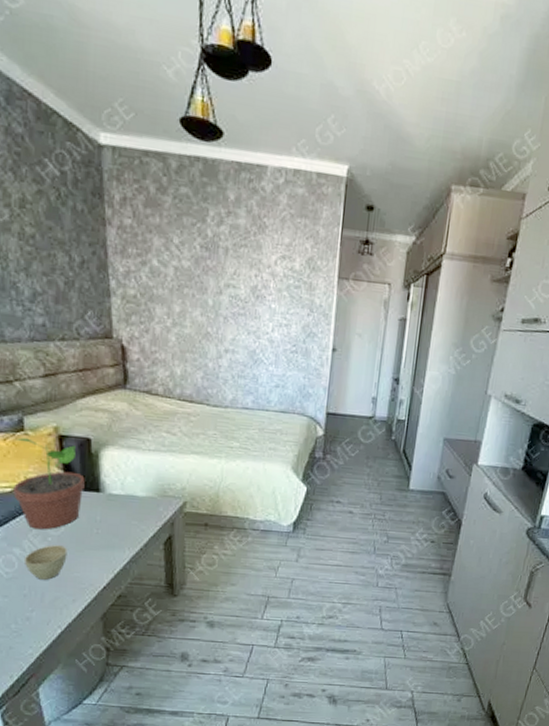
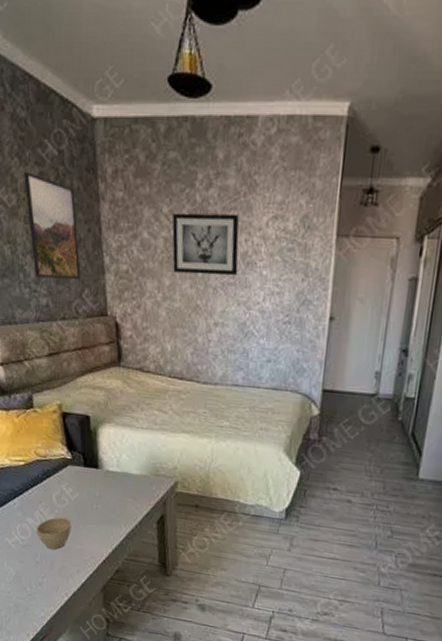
potted plant: present [13,437,85,530] -> none [26,414,85,503]
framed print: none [19,188,83,302] -> present [24,172,81,280]
wall art: none [183,244,249,308] -> present [172,212,239,276]

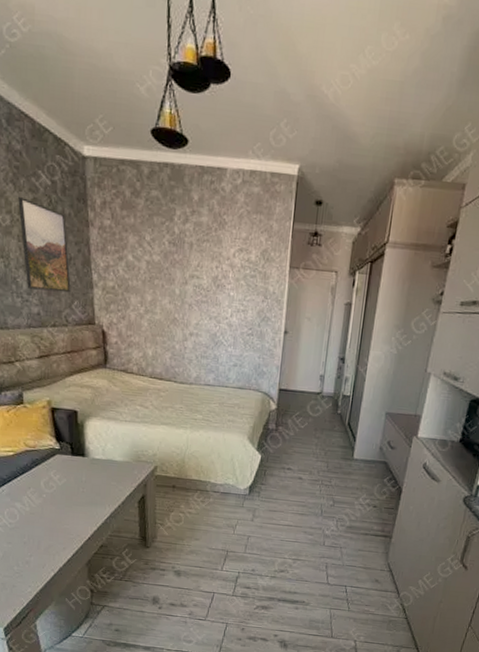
cup: present [36,517,72,550] -> none [23,501,59,531]
wall art: present [172,212,239,276] -> none [153,241,211,296]

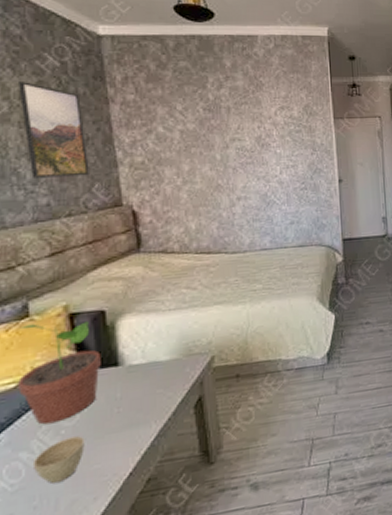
potted plant: none [15,409,73,488] -> present [18,321,101,425]
cup: none [23,501,59,531] -> present [32,436,85,484]

